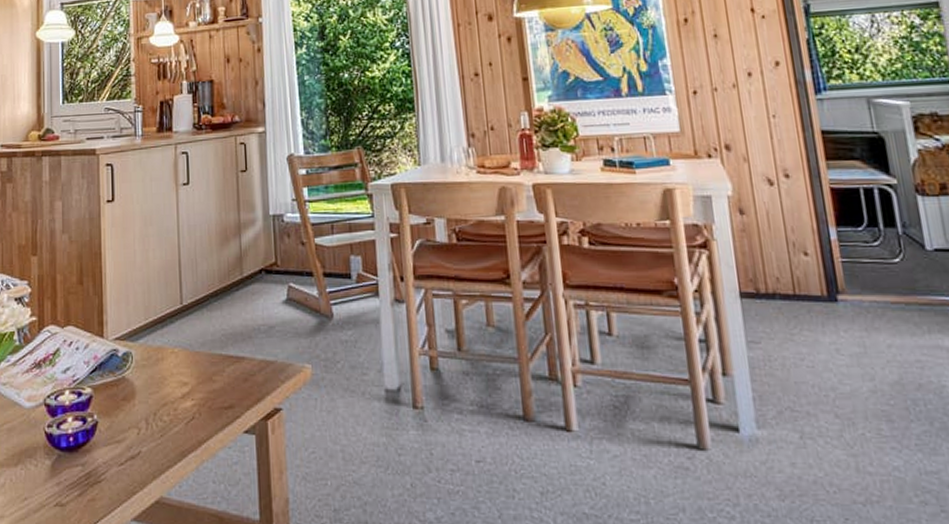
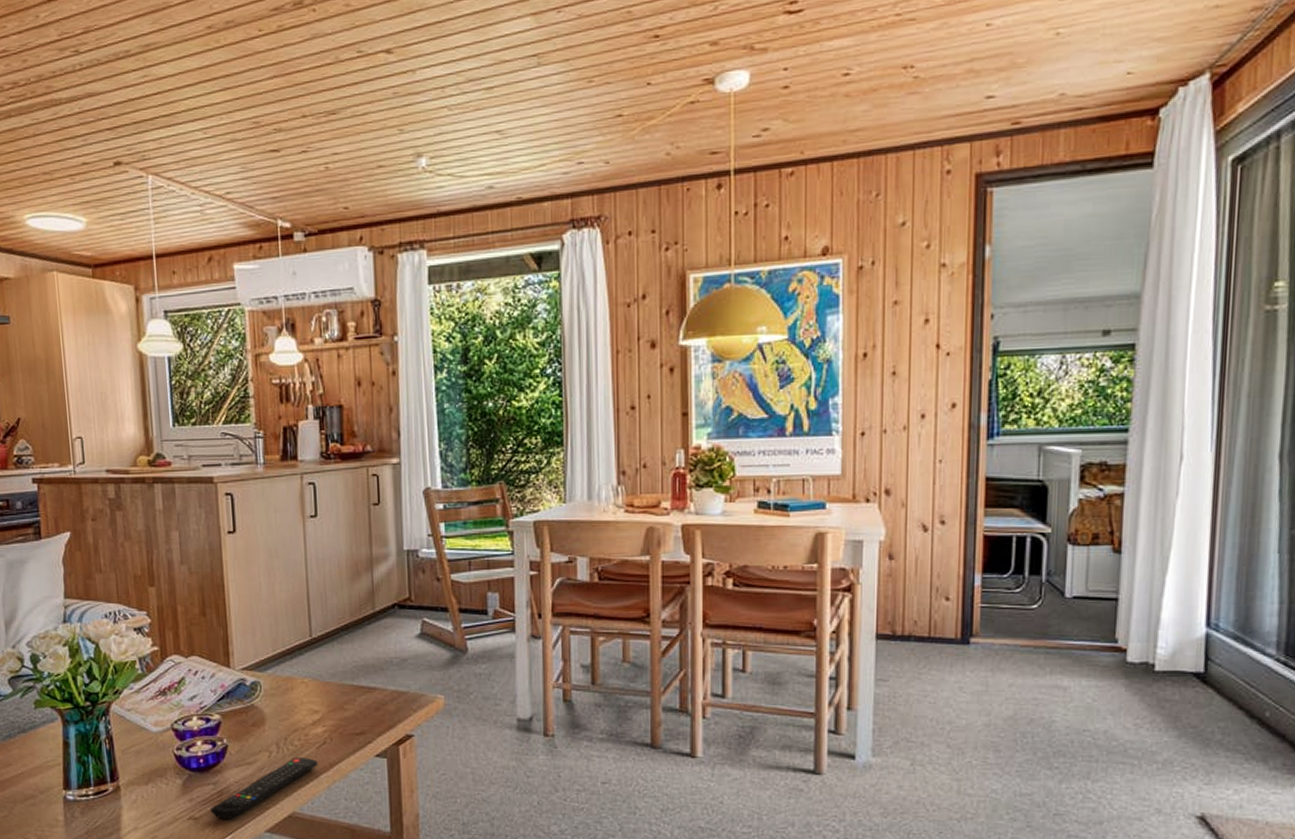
remote control: none [77,435,186,507] -> present [210,758,318,821]

